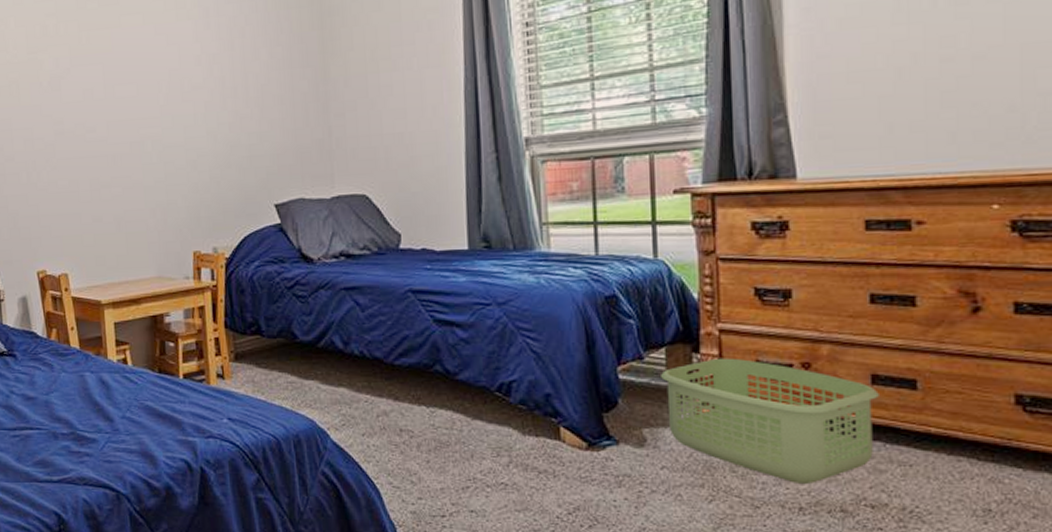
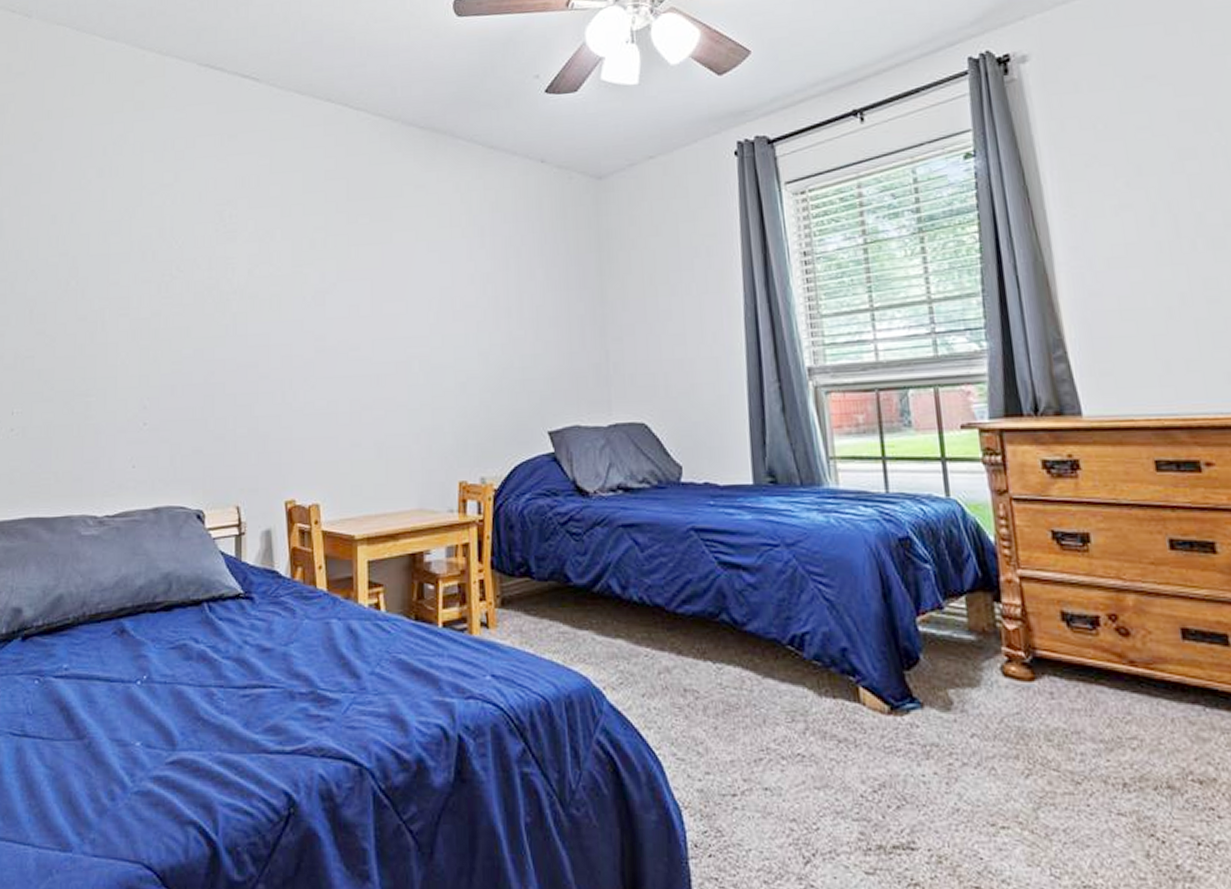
clothes hamper: present [661,358,879,484] -> none [963,608,1194,754]

